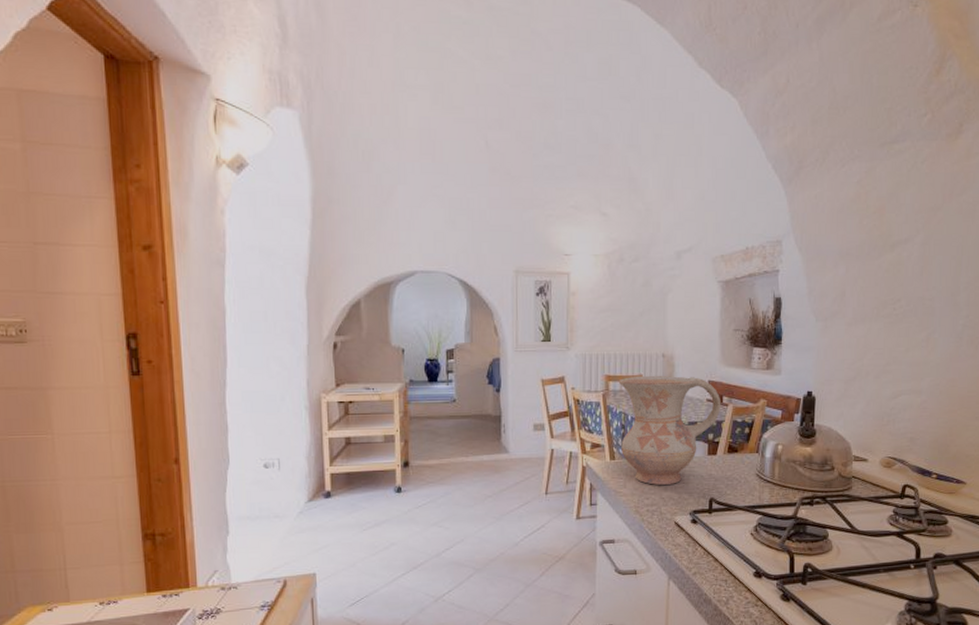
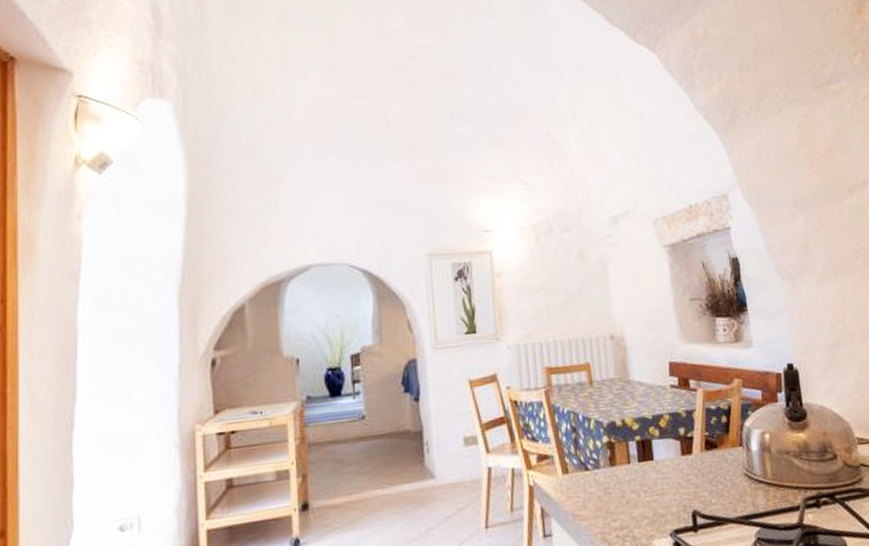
ceramic jug: present [618,375,721,485] -> none [562,359,689,502]

